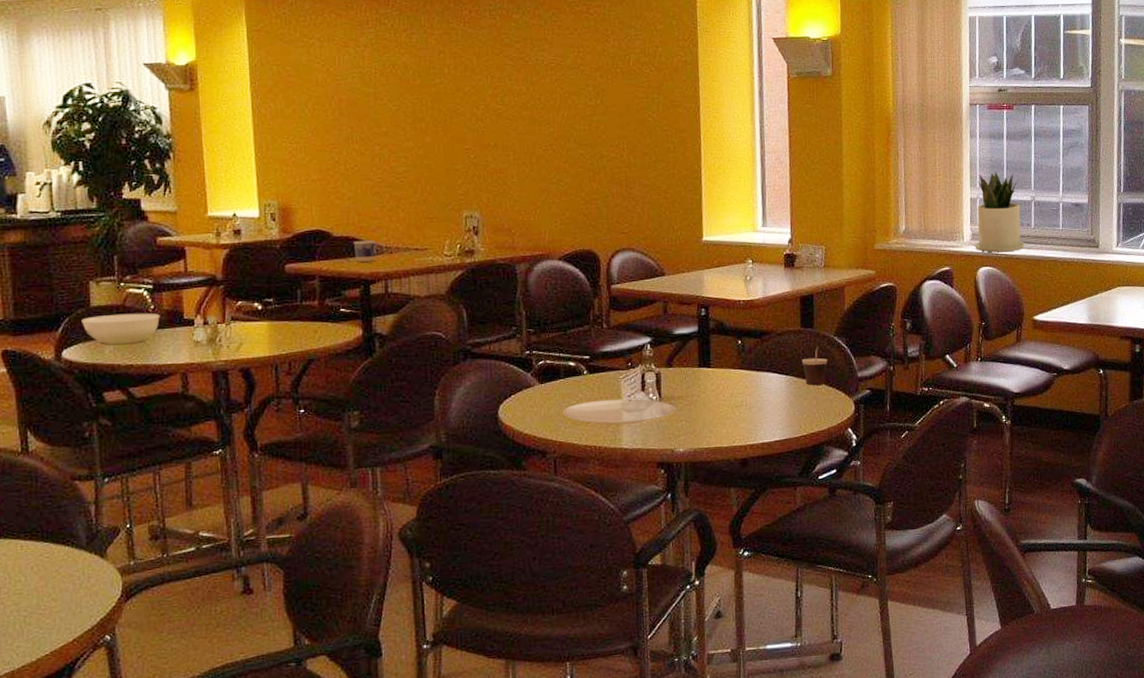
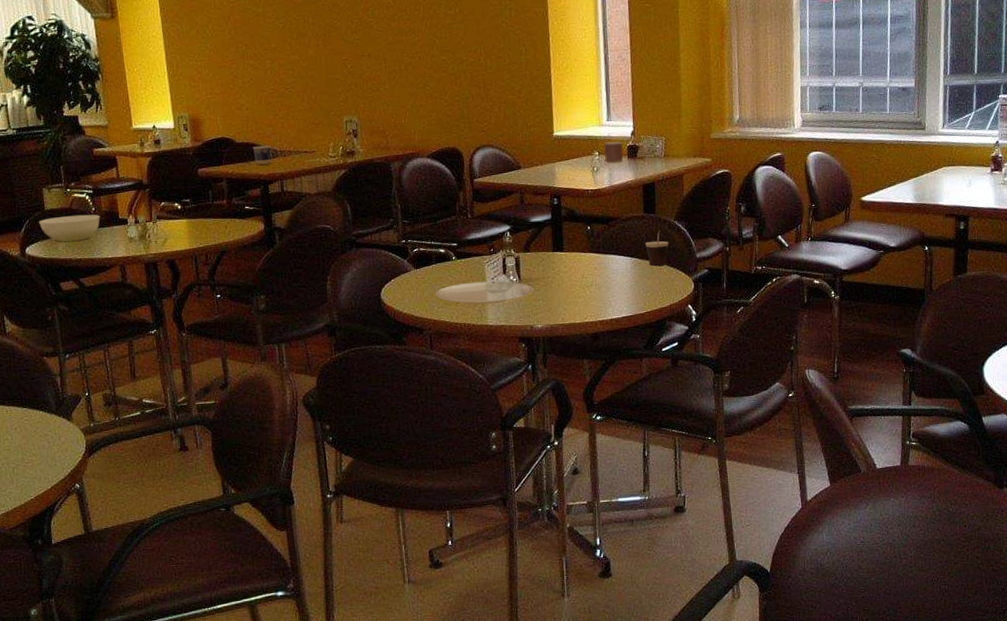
mug: none [759,249,780,273] -> present [604,141,624,164]
planter: present [974,171,1026,253] -> none [804,59,854,138]

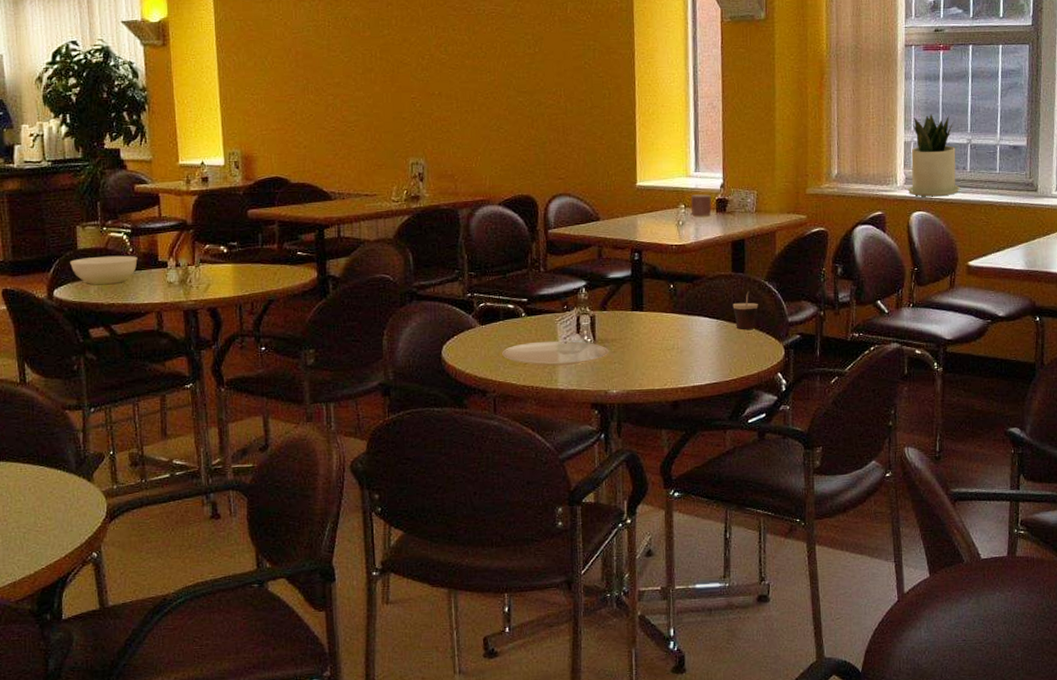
cup: present [253,145,278,166] -> none [309,187,336,209]
planter: none [804,59,854,138] -> present [907,114,961,197]

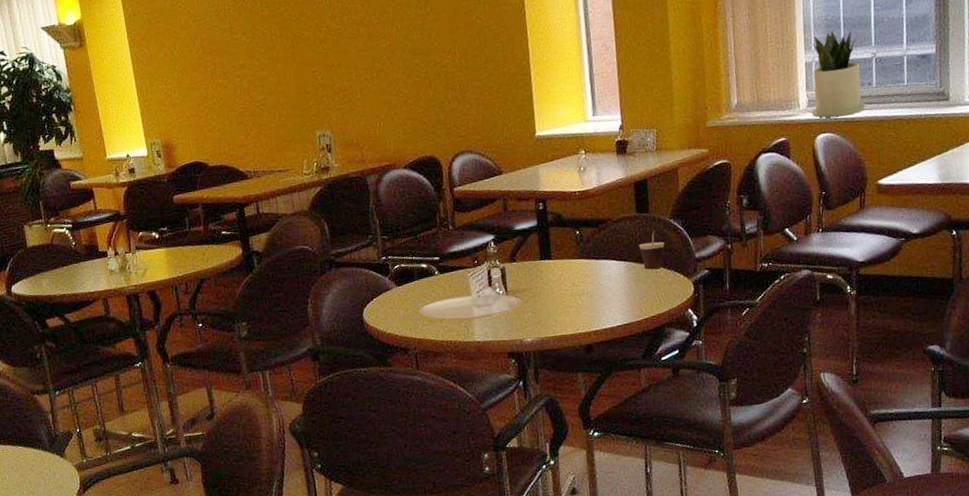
bowl: present [70,255,138,285] -> none [22,249,81,279]
mug: present [691,194,712,218] -> none [590,137,612,162]

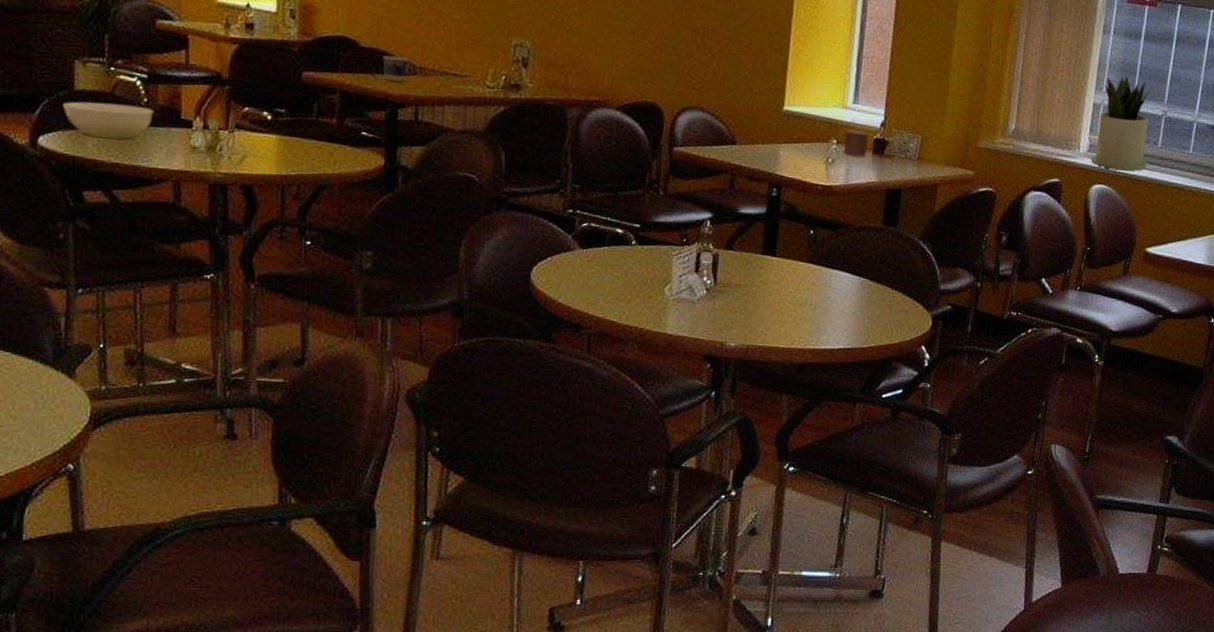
bowl: none [22,249,81,279] -> present [63,101,154,140]
cup: none [226,166,252,189] -> present [382,55,417,84]
plate: present [419,294,521,321] -> none [604,276,731,309]
mug: none [590,137,612,162] -> present [844,129,869,159]
cup: present [639,230,665,270] -> none [879,248,908,293]

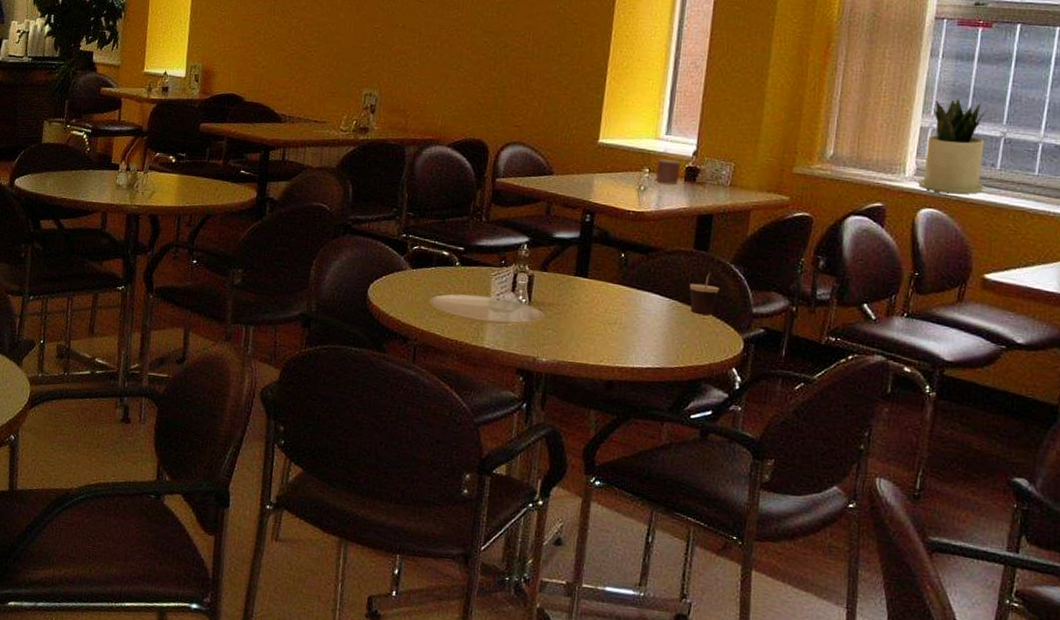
bowl: present [63,101,154,140] -> none [33,152,93,181]
cup: present [382,55,417,84] -> none [260,107,287,130]
plate: none [604,276,731,309] -> present [429,294,544,325]
cup: none [879,248,908,293] -> present [689,271,719,316]

